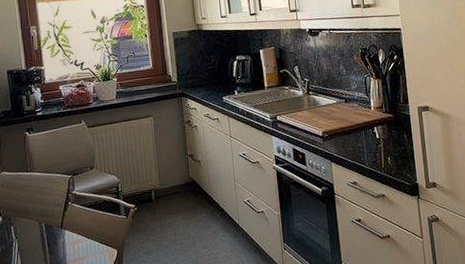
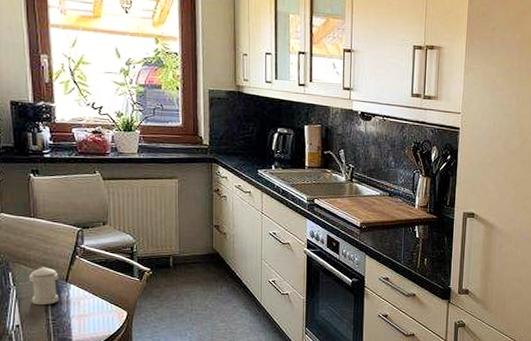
pepper shaker: none [28,217,56,255] -> present [28,267,60,305]

